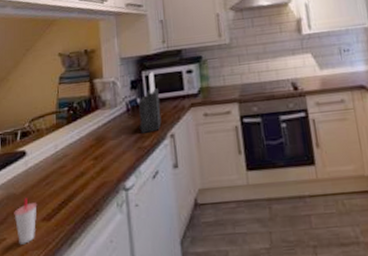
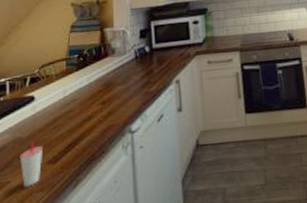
knife block: present [139,72,162,133] -> none [146,22,168,79]

